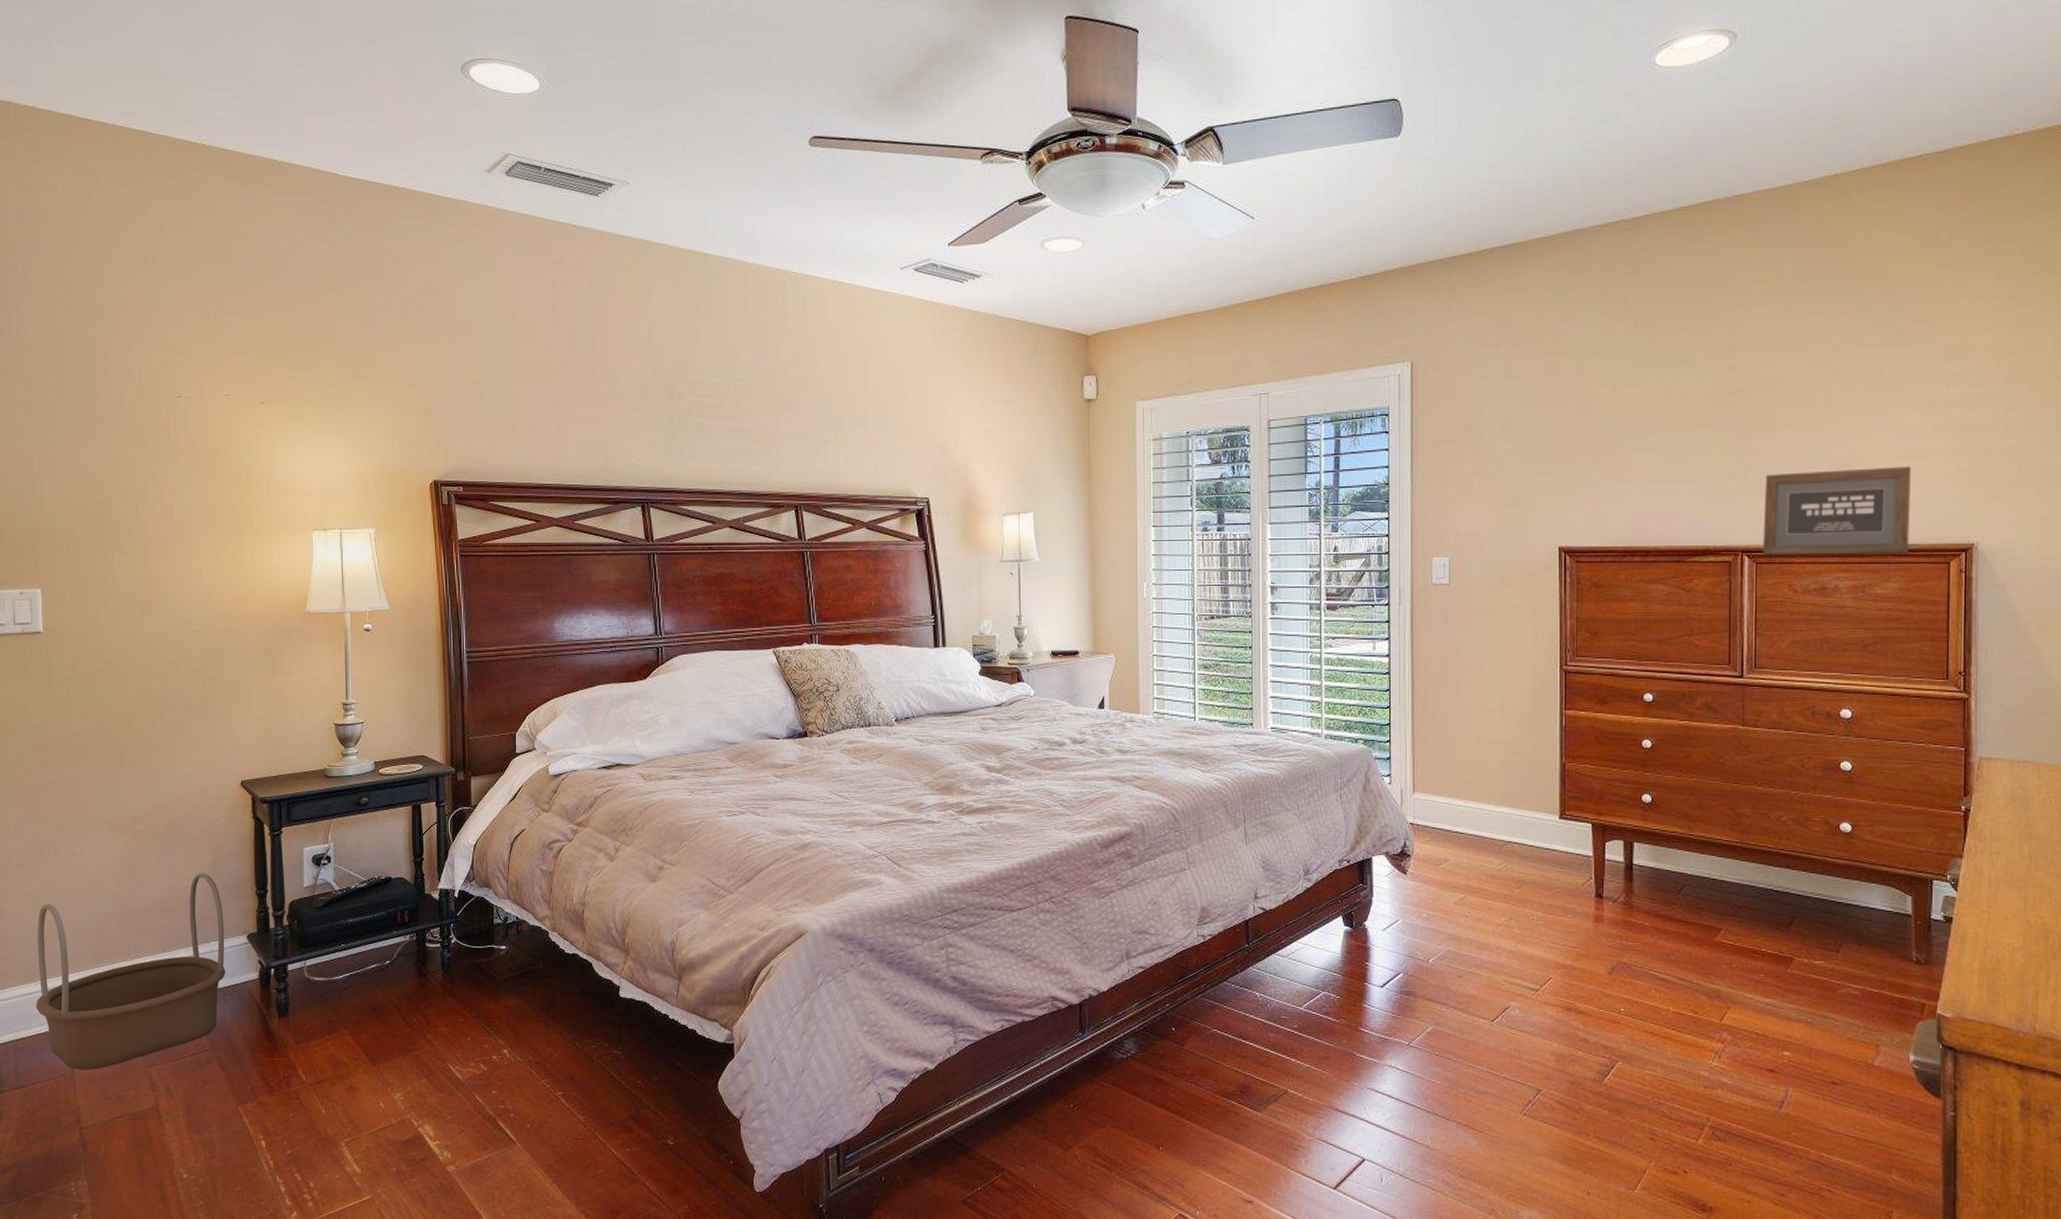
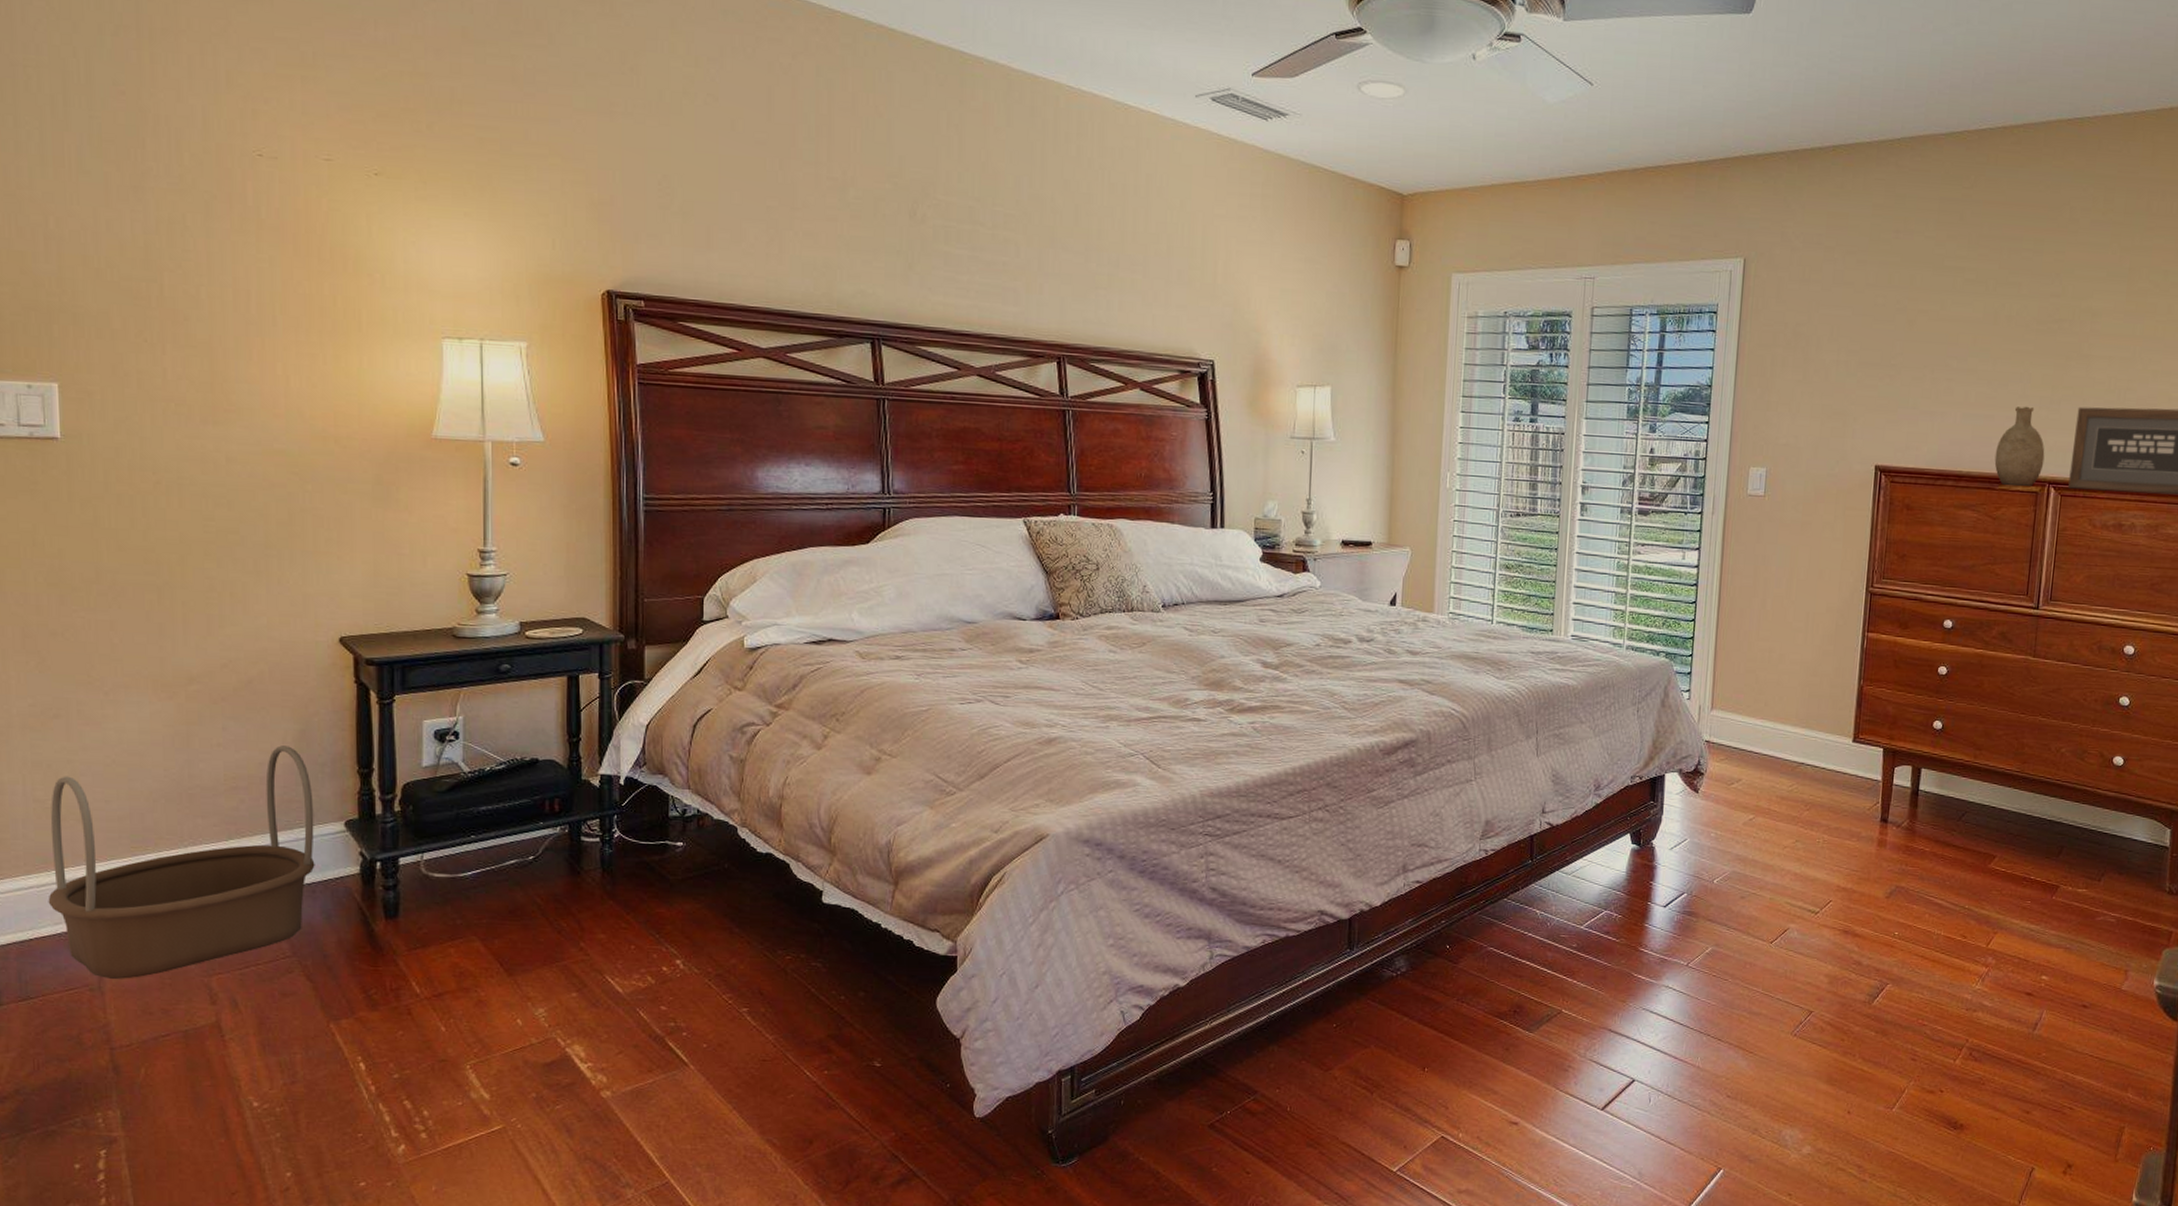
decorative vase: none [1682,478,1735,558] -> present [1994,406,2045,487]

